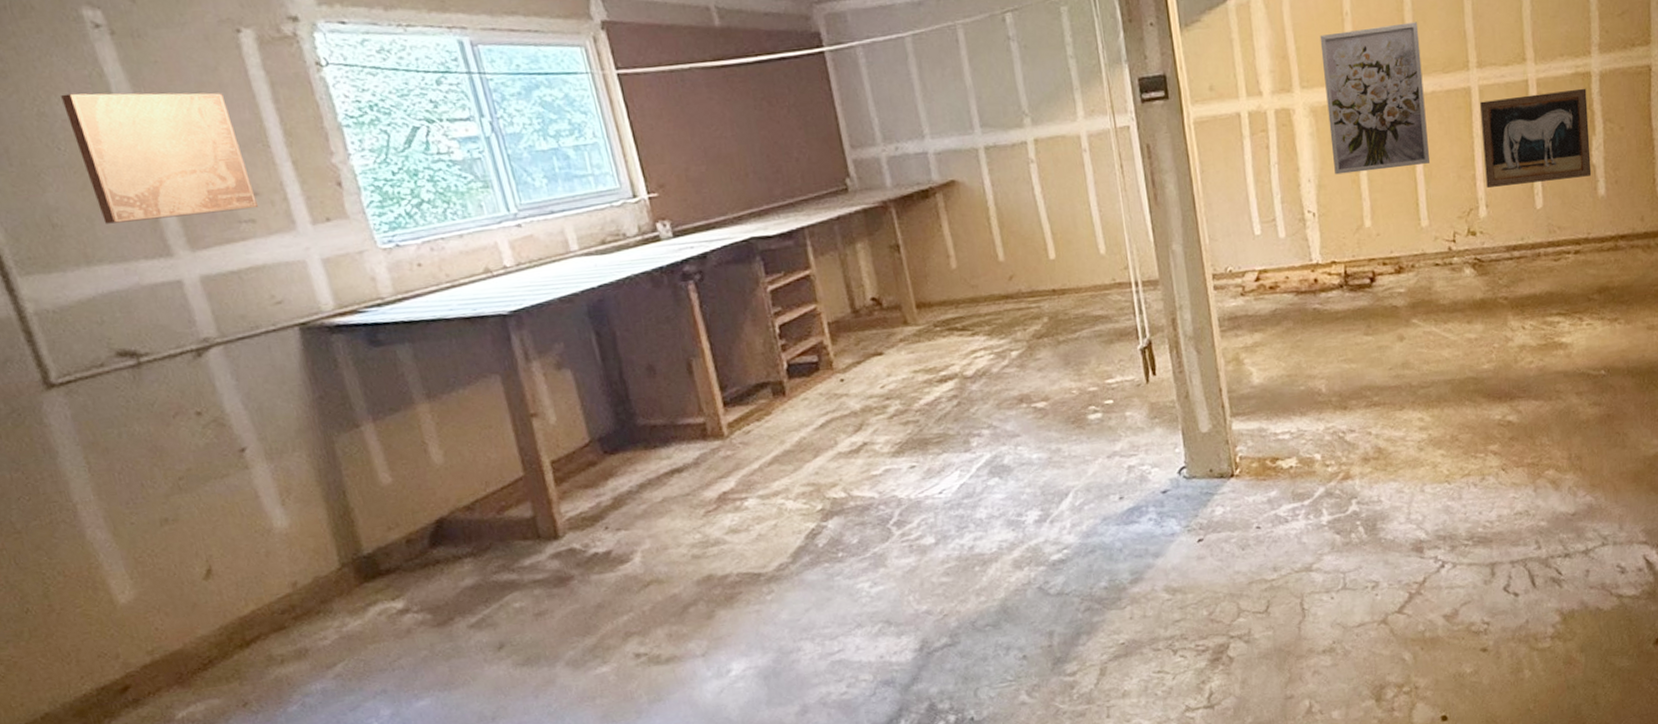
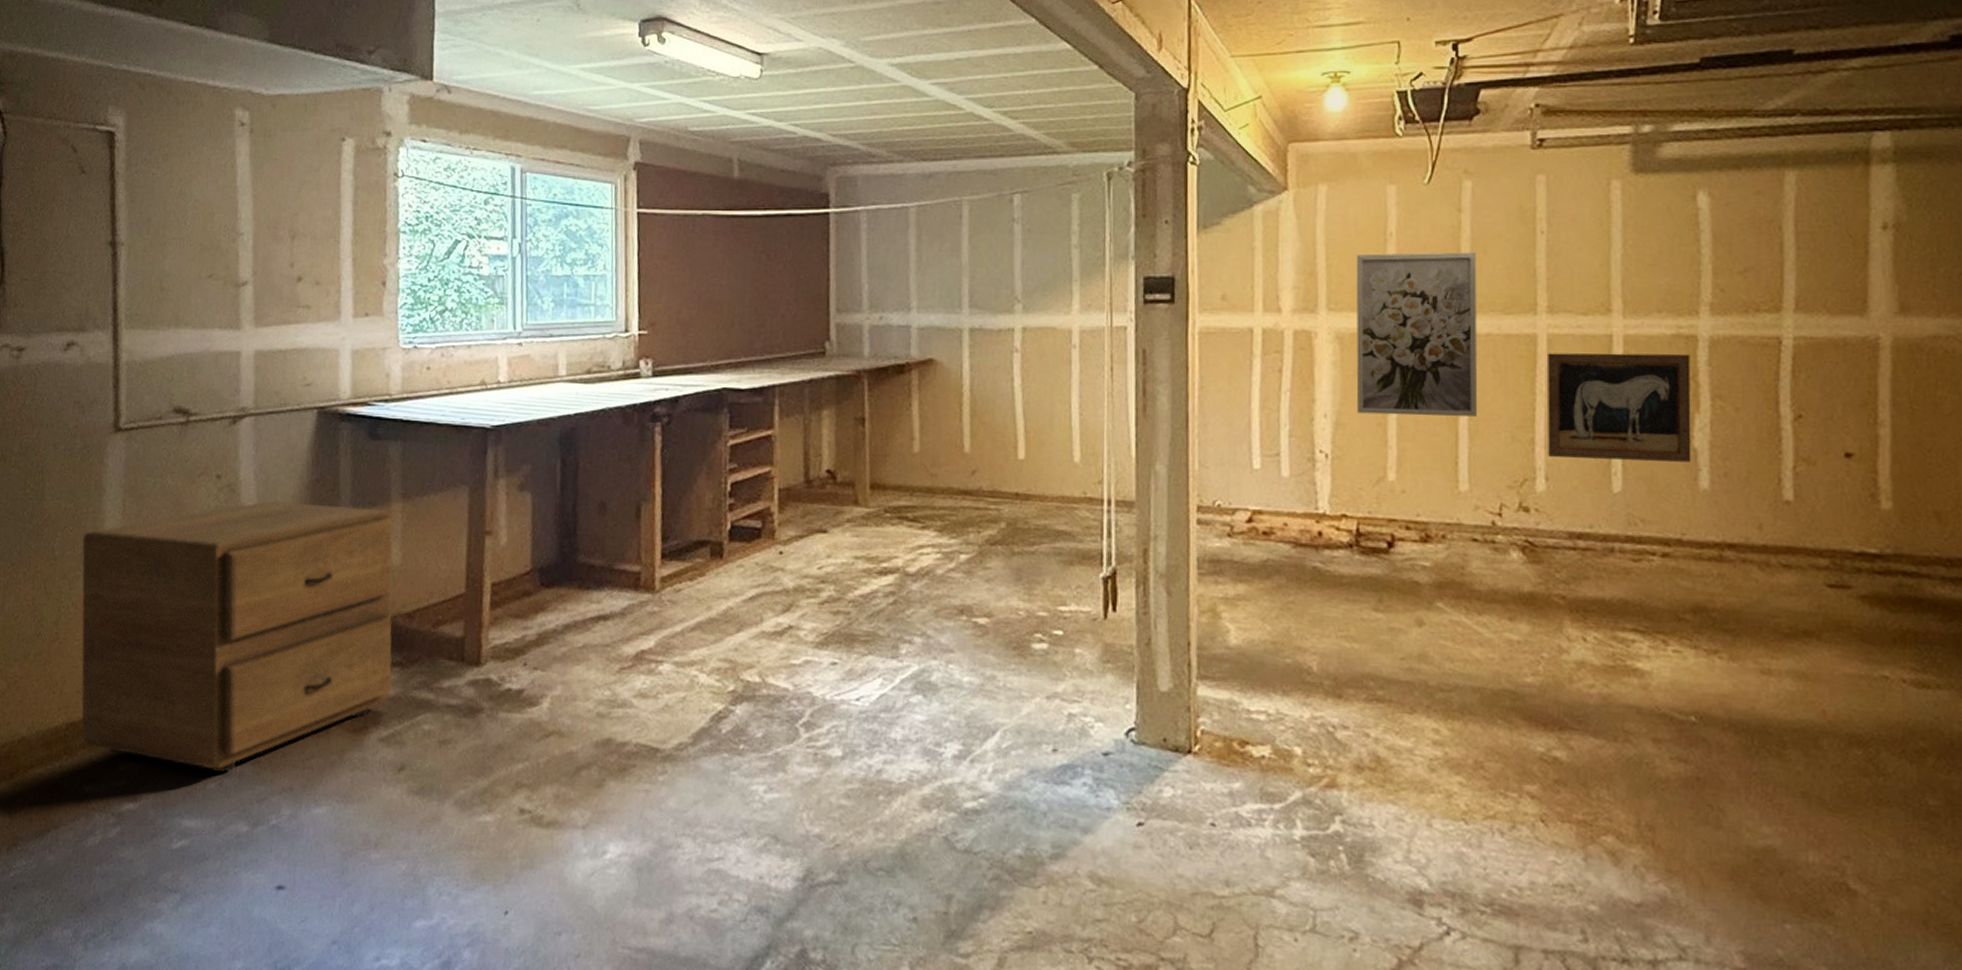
filing cabinet: none [45,413,470,704] -> present [81,500,393,773]
wall art: present [61,92,258,224] -> none [199,178,317,296]

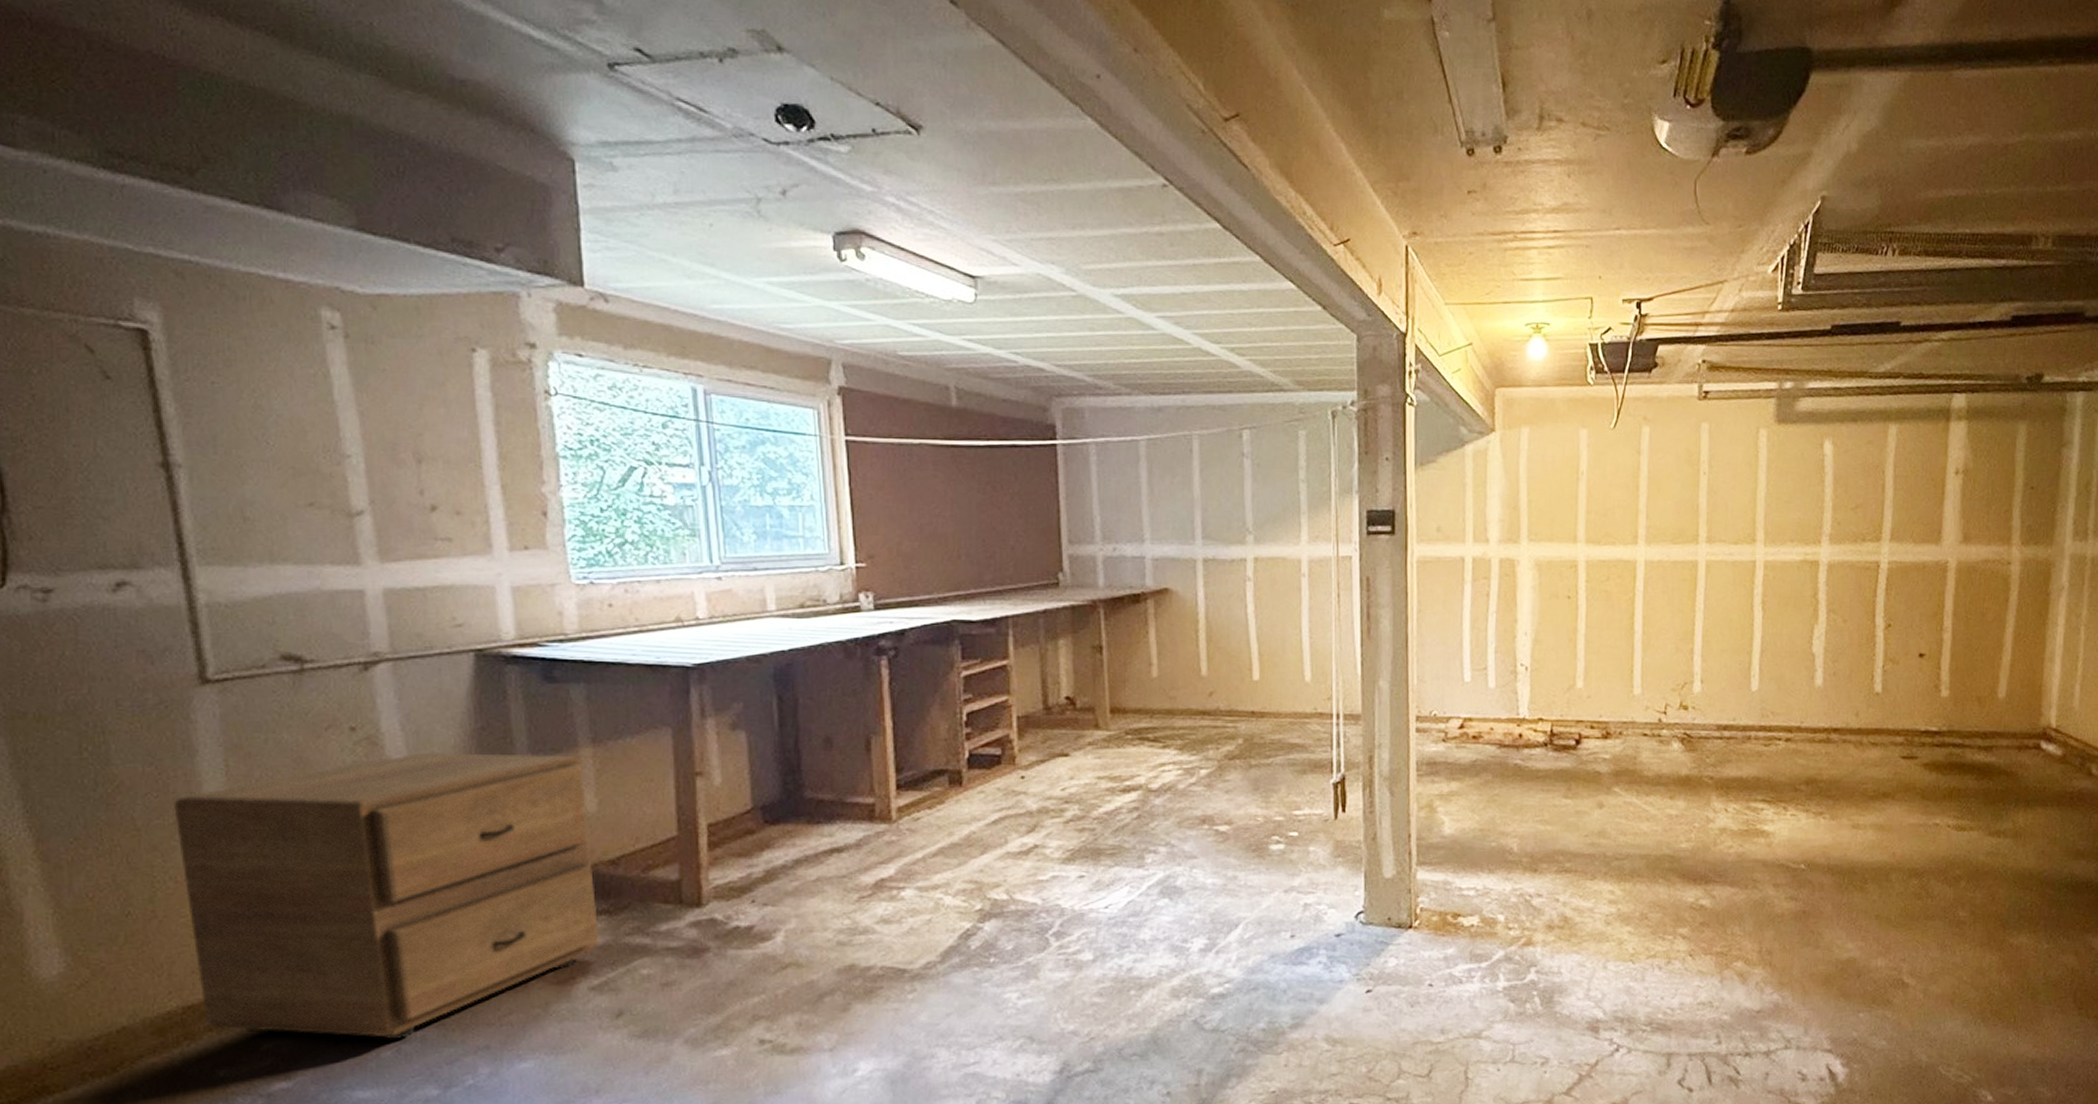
wall art: present [1356,252,1477,417] -> none [1552,489,1652,632]
wall art: present [1548,353,1692,462] -> none [1703,576,1813,665]

